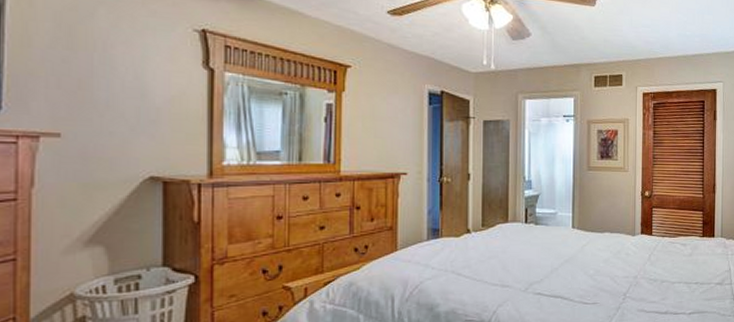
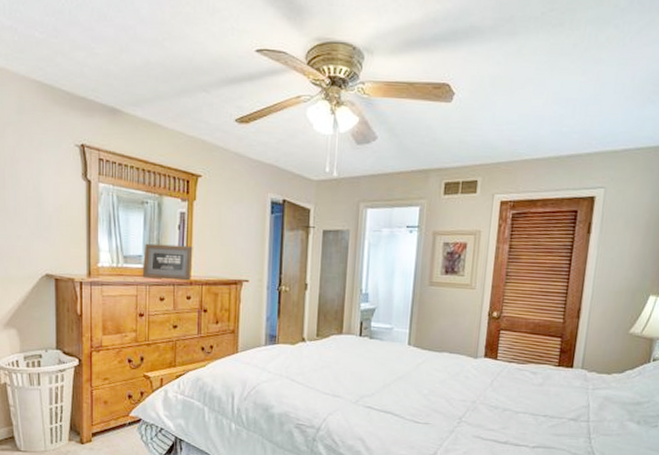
picture frame: none [280,137,342,177] -> present [142,243,193,281]

